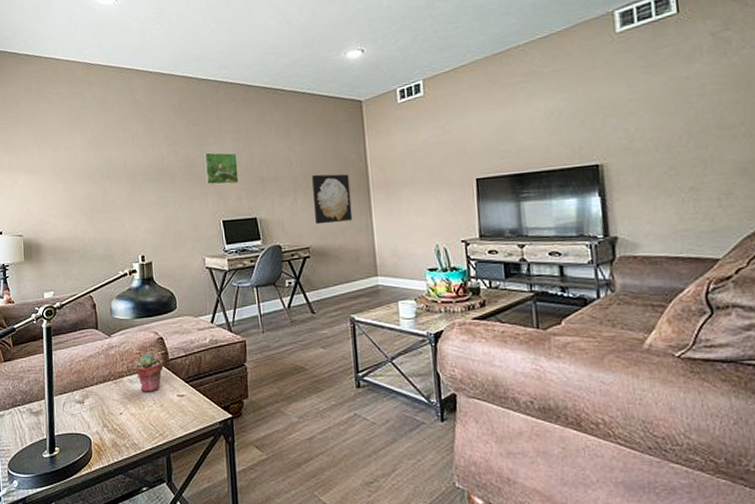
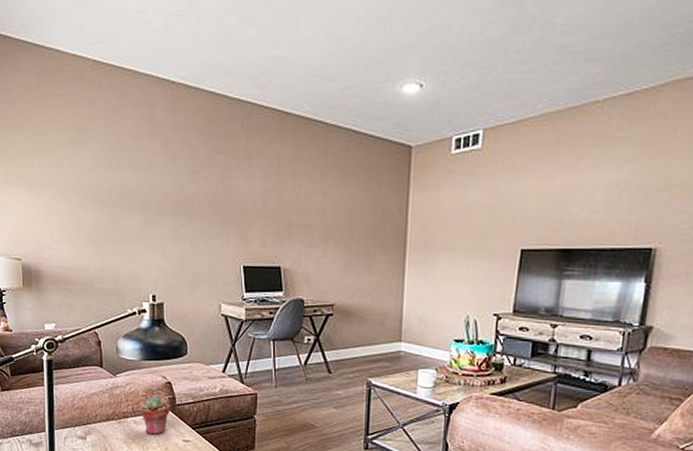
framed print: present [203,152,239,185] -> none [227,187,265,228]
wall art: present [312,174,353,225] -> none [344,226,386,282]

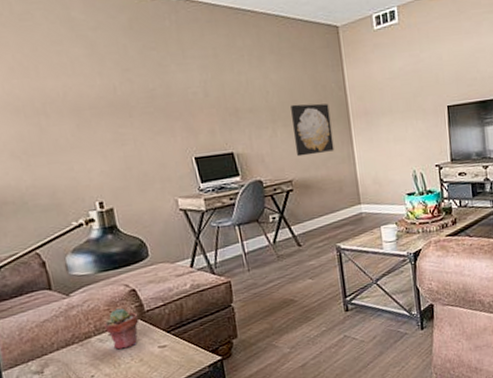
wall art: none [344,226,386,282] -> present [291,103,335,157]

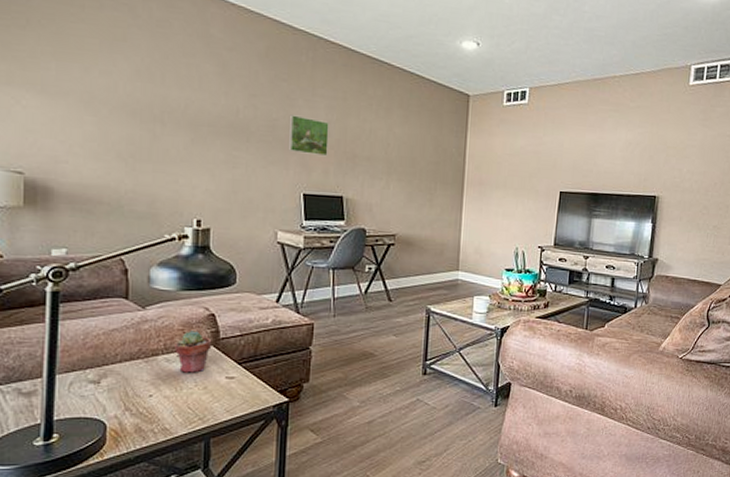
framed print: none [165,81,211,119] -> present [288,115,329,157]
wall art: present [291,103,335,157] -> none [406,161,446,214]

